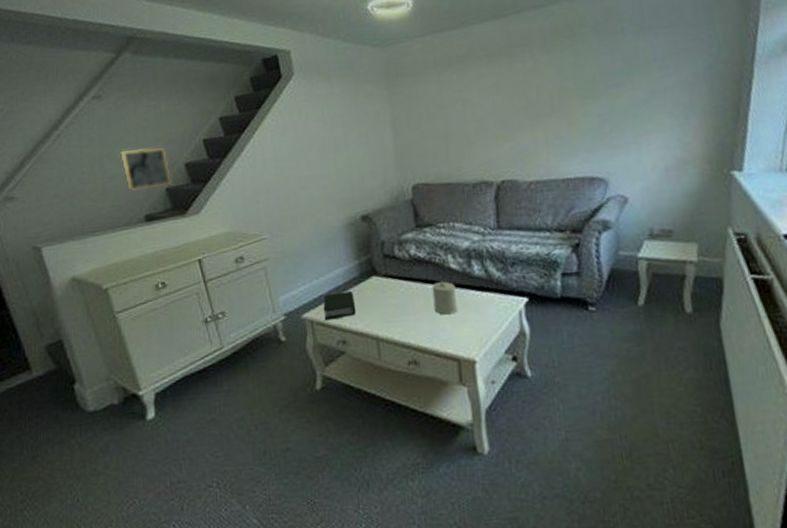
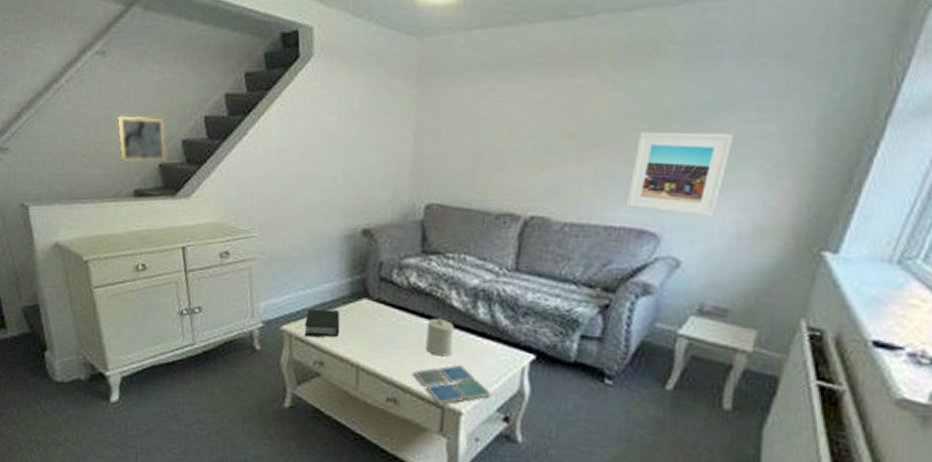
drink coaster: none [428,318,499,357] -> present [414,364,492,405]
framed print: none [574,90,647,161] -> present [625,131,734,217]

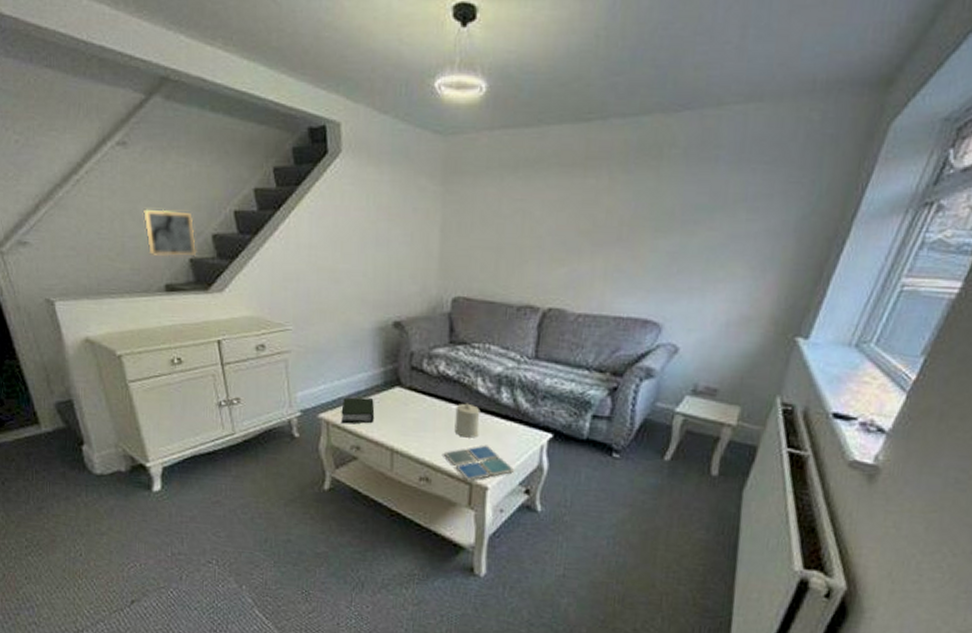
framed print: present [625,131,734,217] -> none [632,229,726,308]

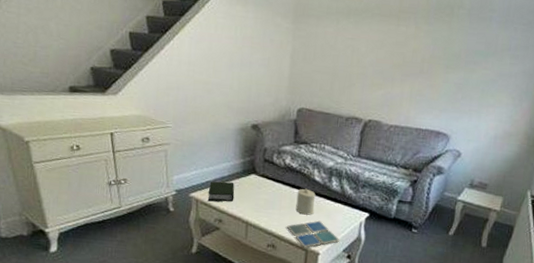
wall art: present [142,209,197,257] -> none [53,25,98,66]

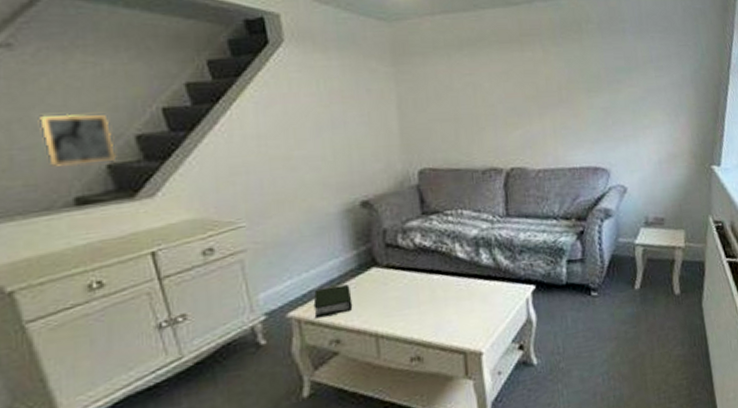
wall art: none [53,25,98,66] -> present [38,114,117,167]
drink coaster: present [287,220,340,248] -> none [433,309,506,350]
candle: present [295,188,316,215] -> none [437,270,465,306]

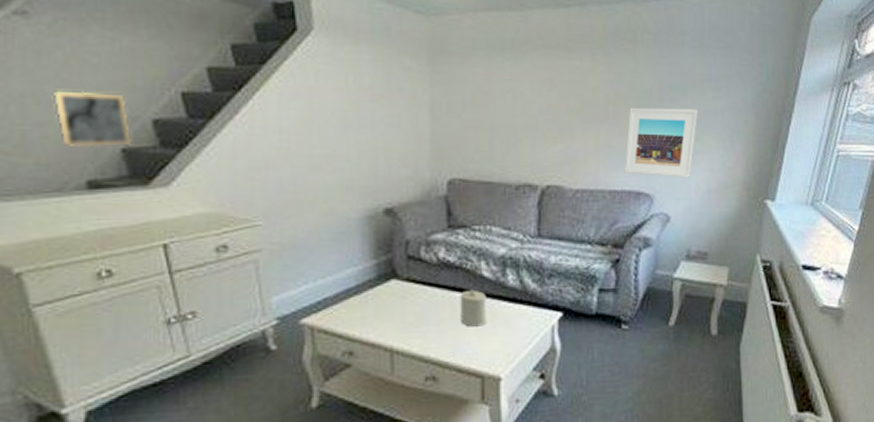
book: present [313,285,353,319] -> none [328,295,369,328]
candle: none [437,270,465,306] -> present [460,289,487,327]
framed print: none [580,87,644,152] -> present [624,107,698,178]

